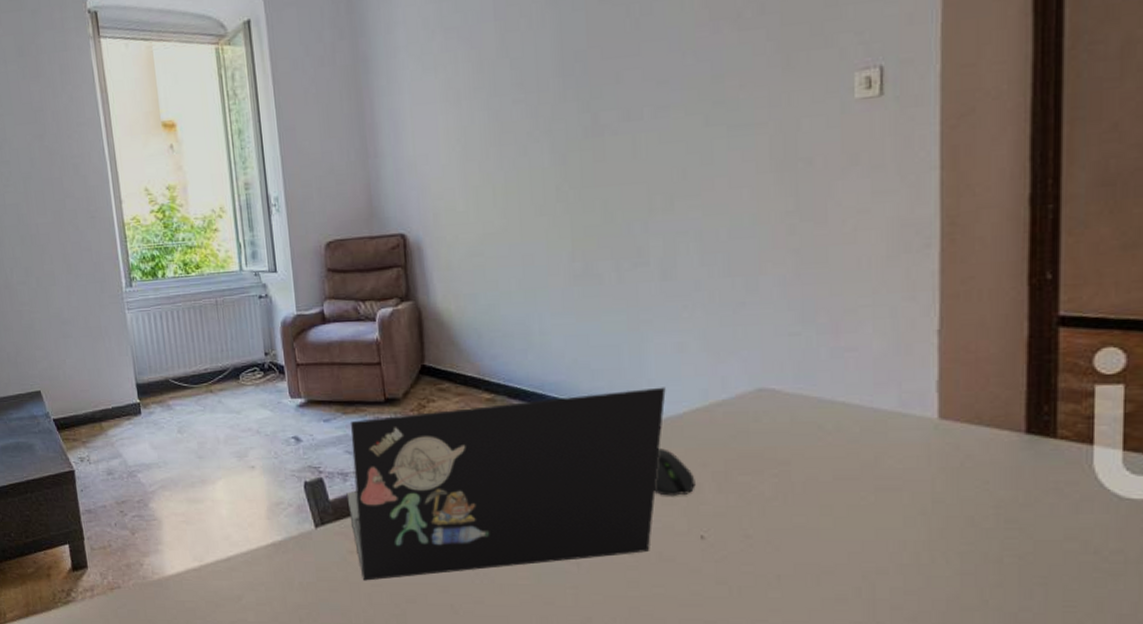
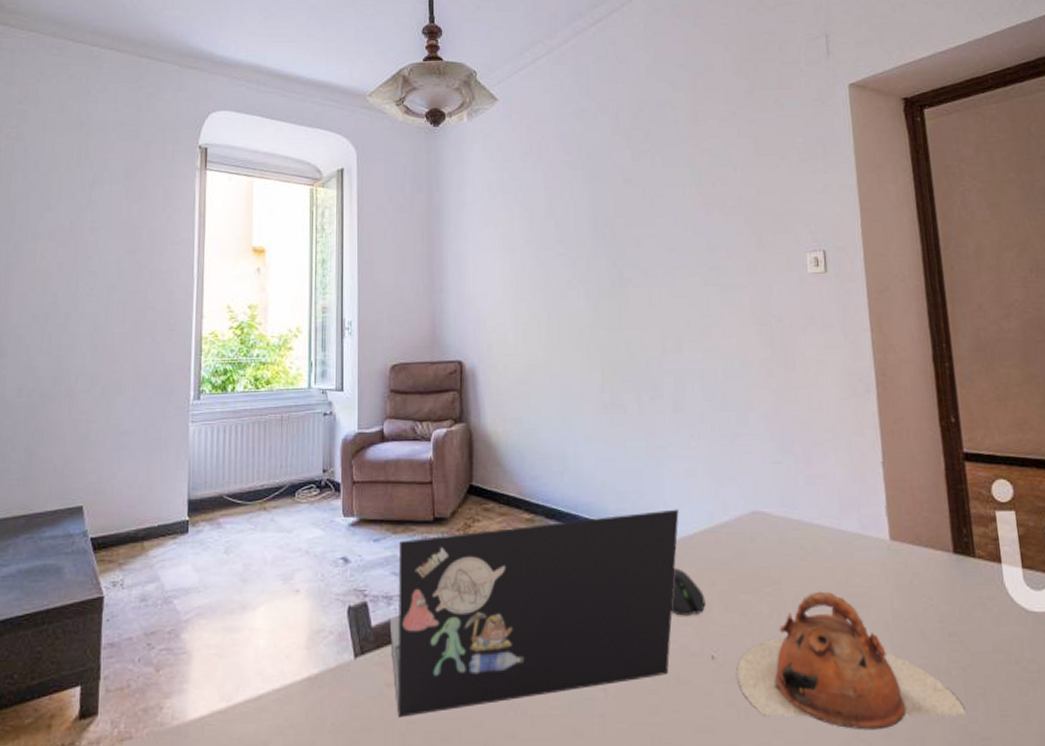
teapot: none [730,473,1018,613] -> present [737,591,967,730]

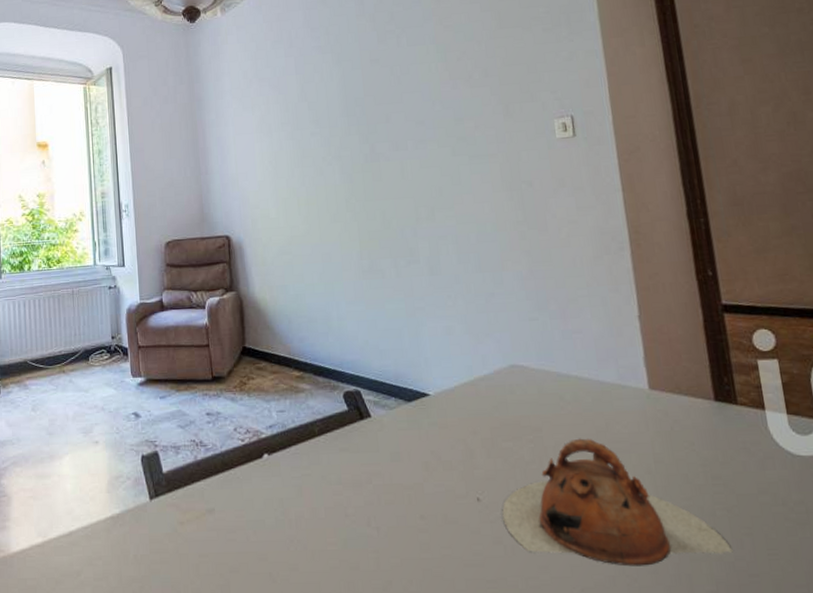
laptop: present [389,509,679,718] -> none [178,364,440,552]
computer mouse: present [671,568,706,616] -> none [436,419,469,462]

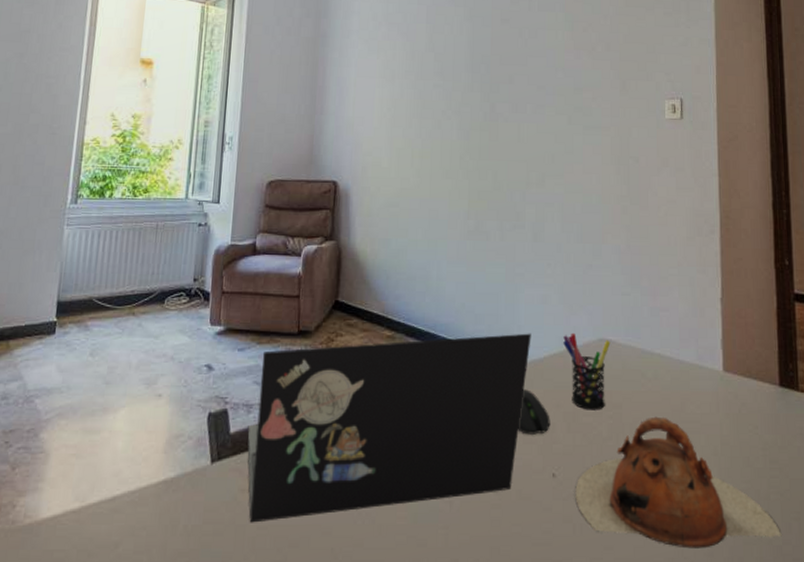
laptop: none [178,364,440,552] -> present [247,333,531,523]
computer mouse: none [436,419,469,462] -> present [518,389,550,435]
pen holder: none [472,361,524,436] -> present [563,332,611,410]

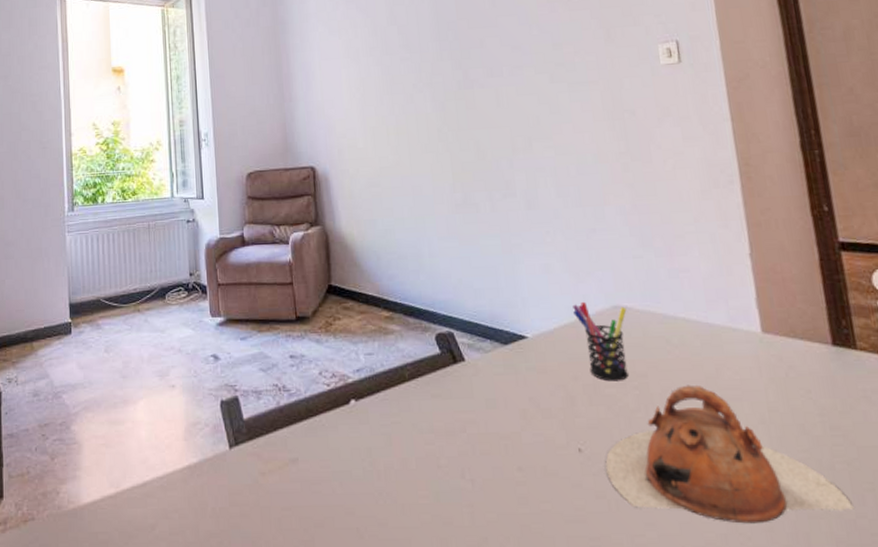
laptop: present [247,333,531,523] -> none [259,305,538,505]
computer mouse: present [518,389,550,435] -> none [534,363,570,409]

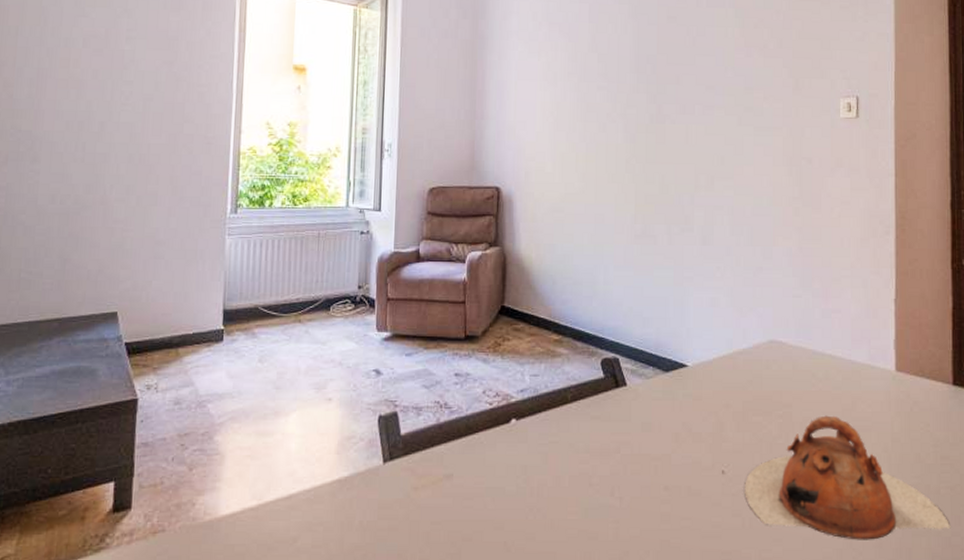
pen holder: present [573,301,628,382] -> none [733,335,781,410]

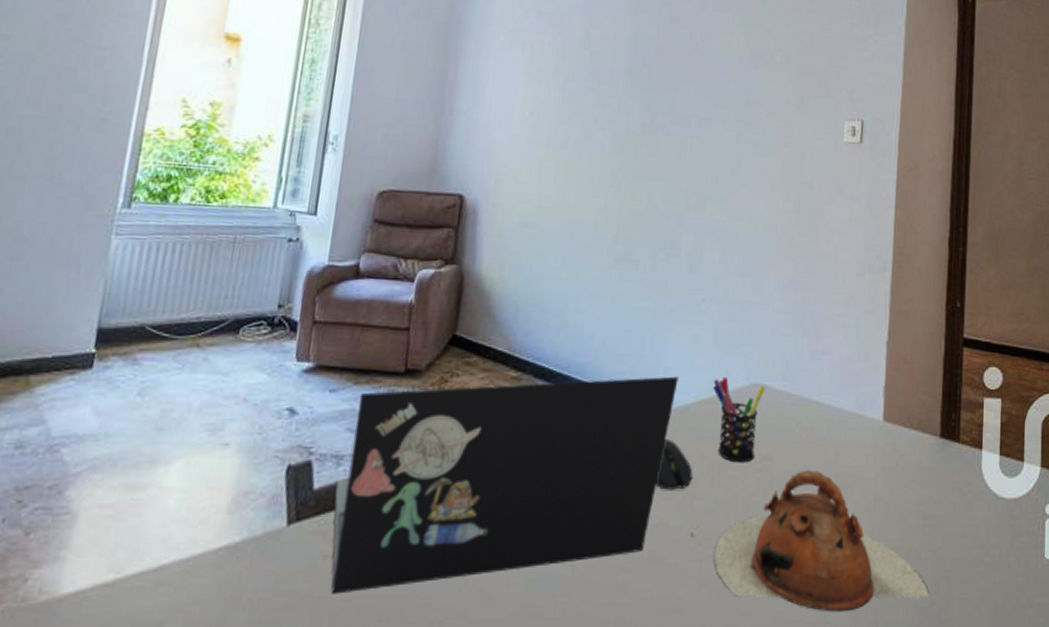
laptop: none [418,336,700,519] -> present [331,376,679,594]
computer mouse: none [687,390,720,434] -> present [655,439,693,490]
pen holder: none [733,335,781,410] -> present [713,376,766,463]

